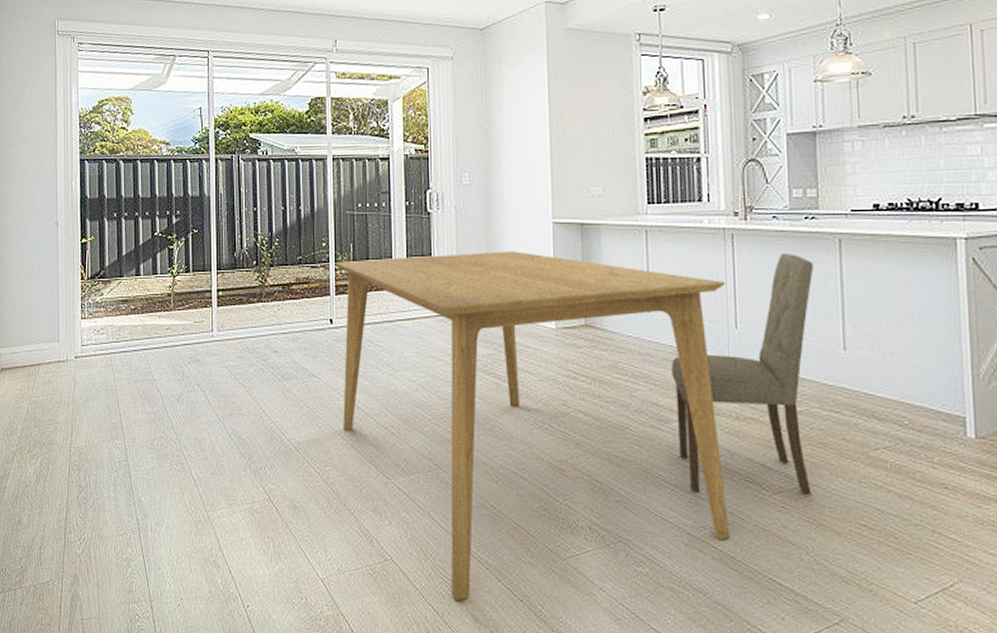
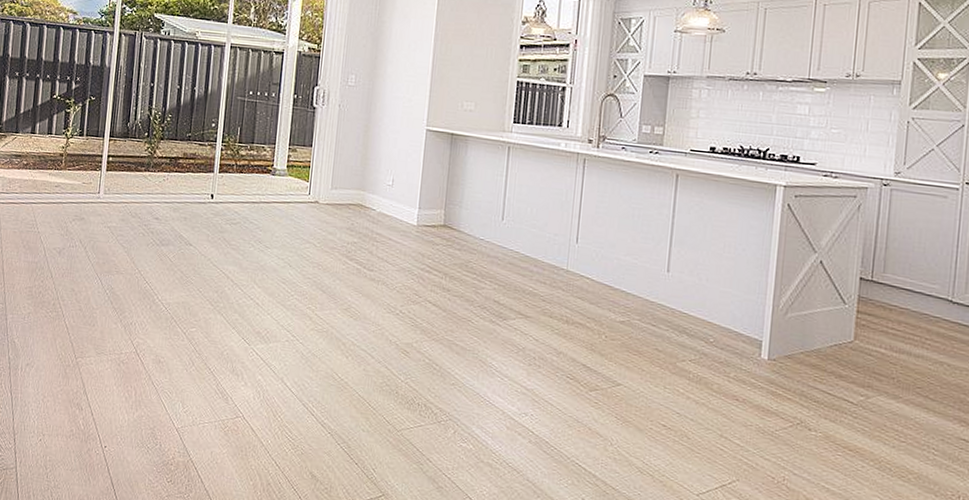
dining table: present [335,251,730,602] -> none [212,142,573,459]
dining chair: present [672,252,814,494] -> none [512,180,652,394]

